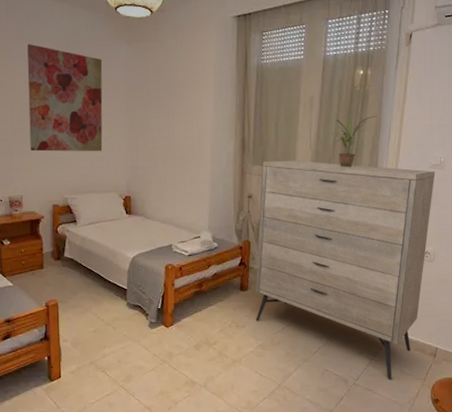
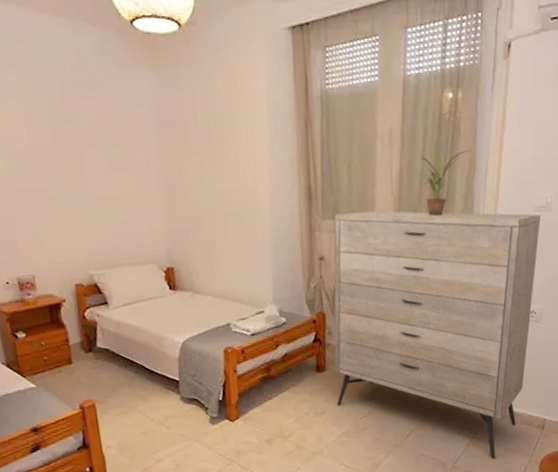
wall art: present [27,44,103,152] -> none [17,75,132,218]

